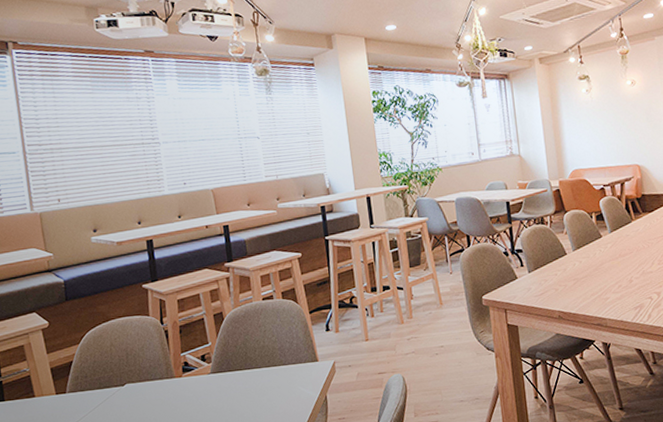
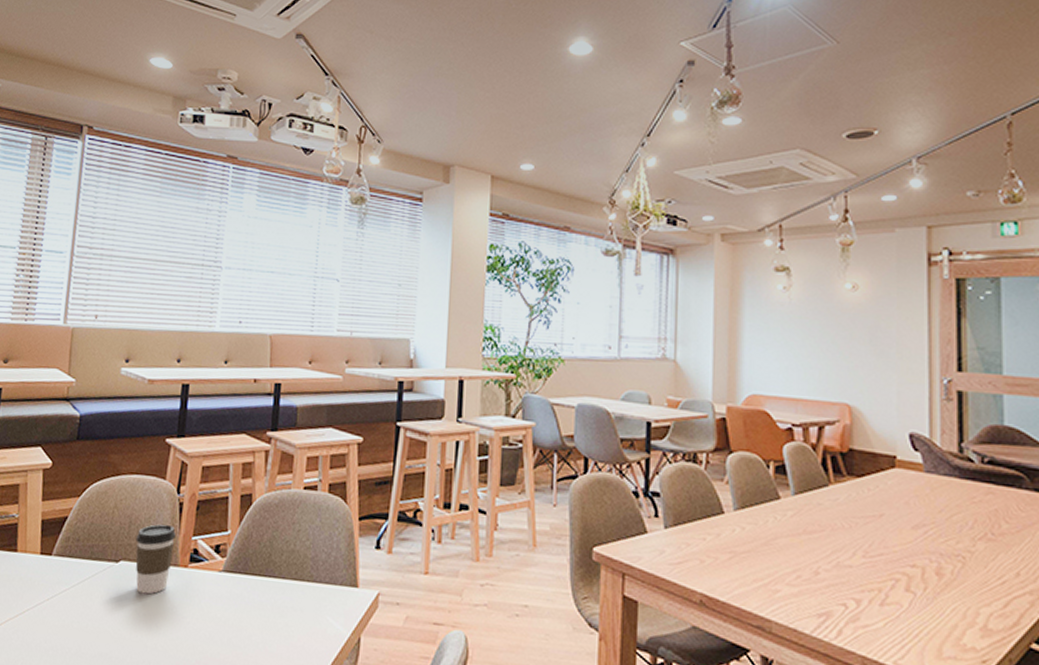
coffee cup: none [134,349,169,405] -> present [135,524,176,595]

